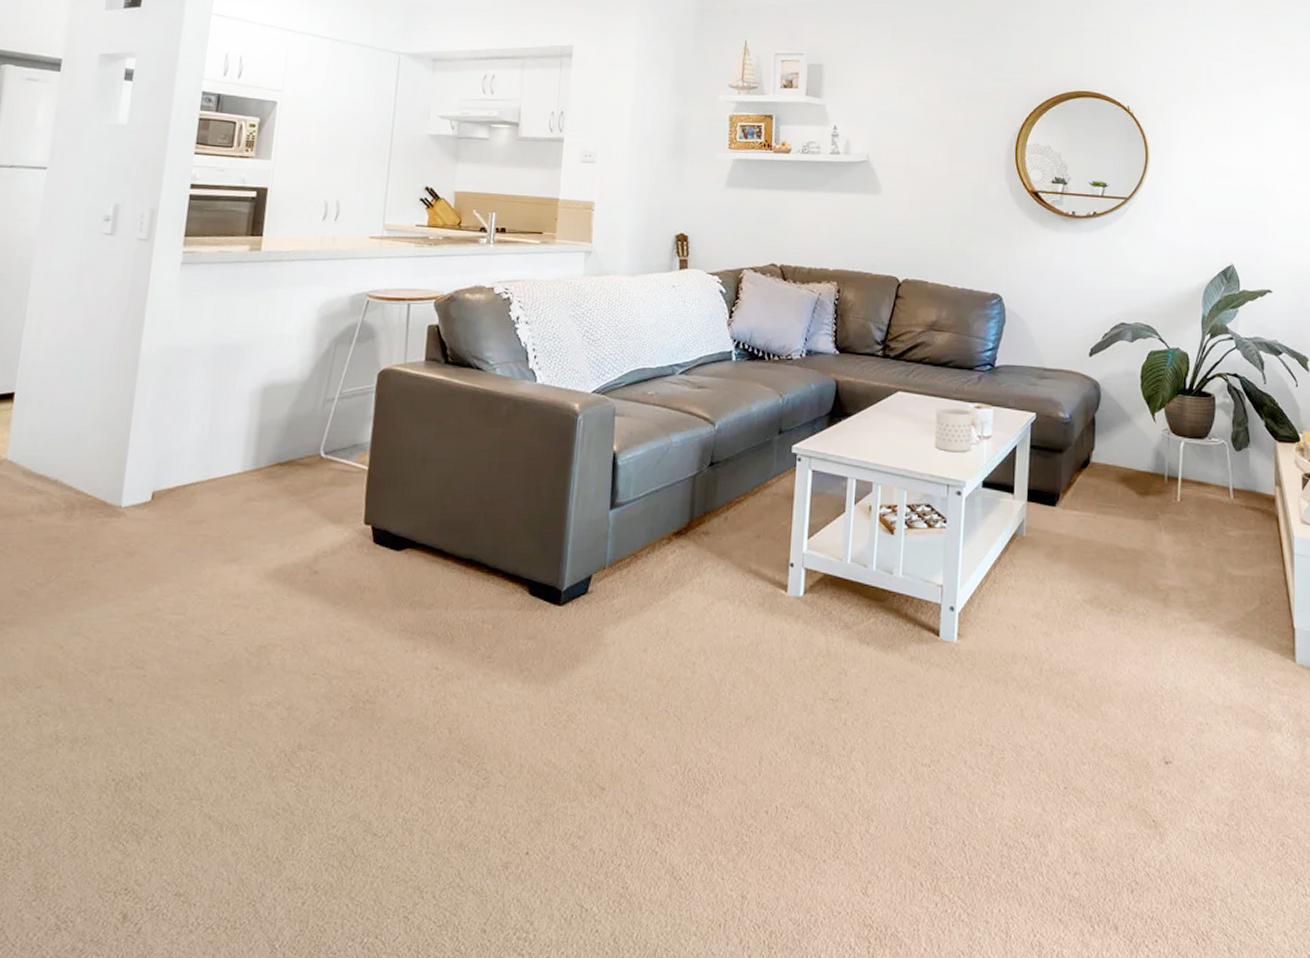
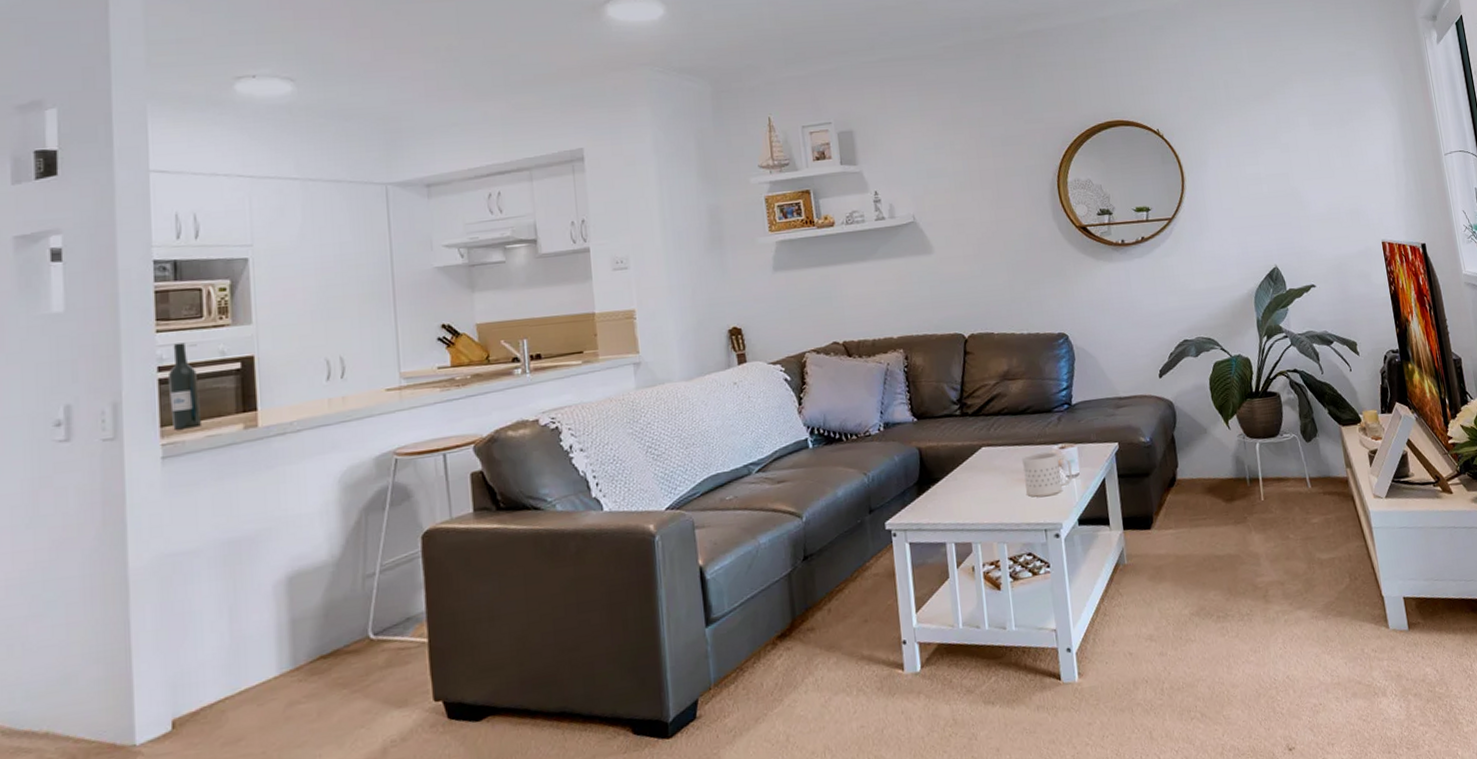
wine bottle: none [194,166,220,242] -> present [167,342,203,430]

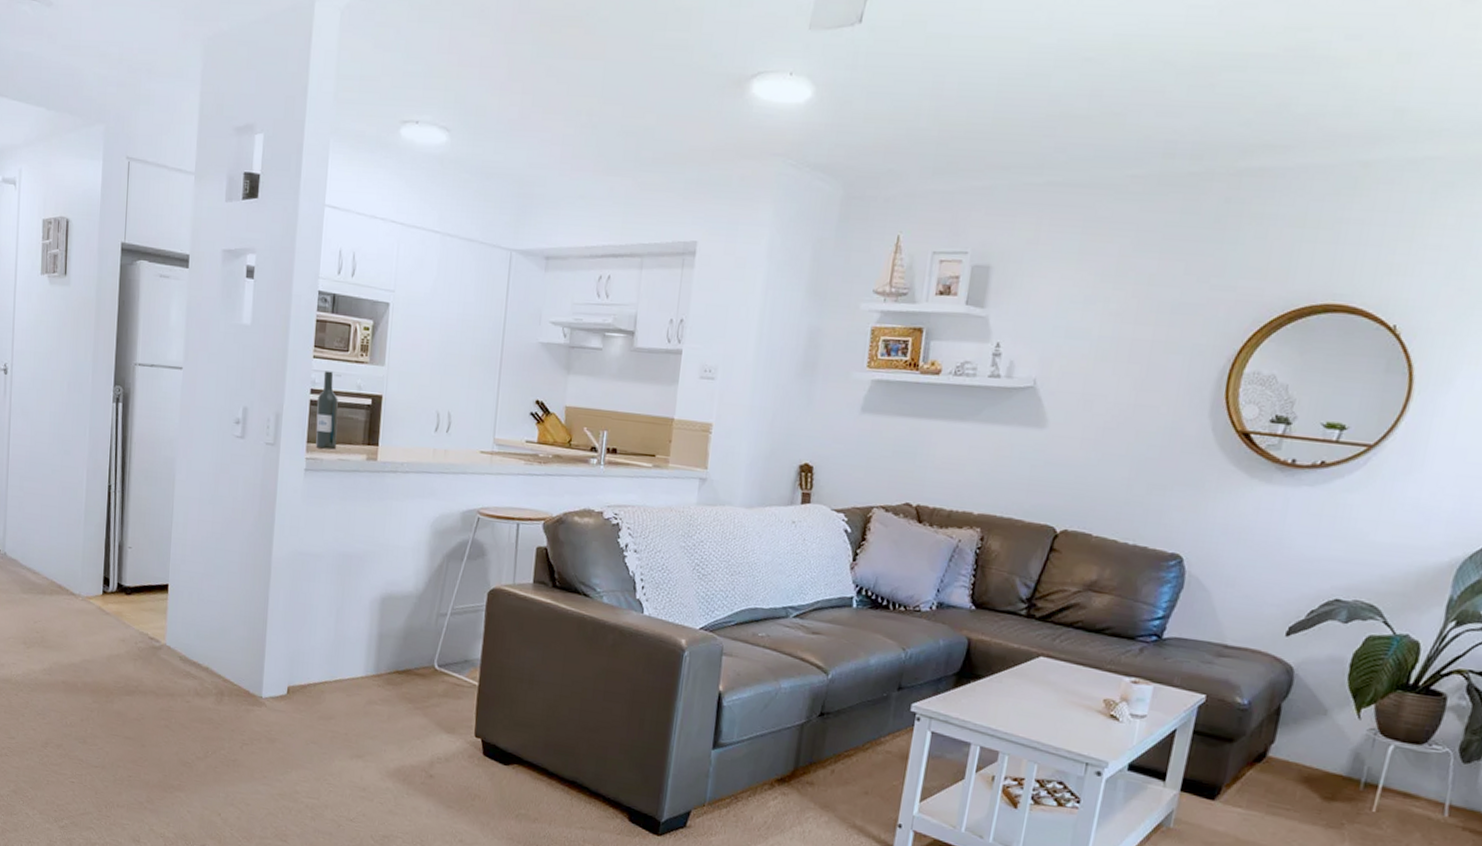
mug: present [1022,451,1073,497] -> none [1077,678,1140,730]

